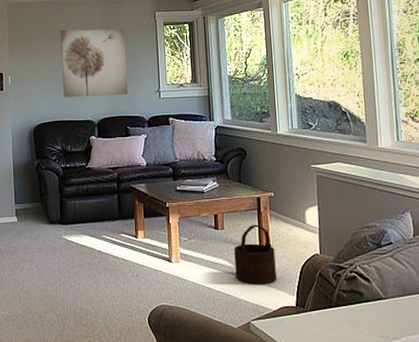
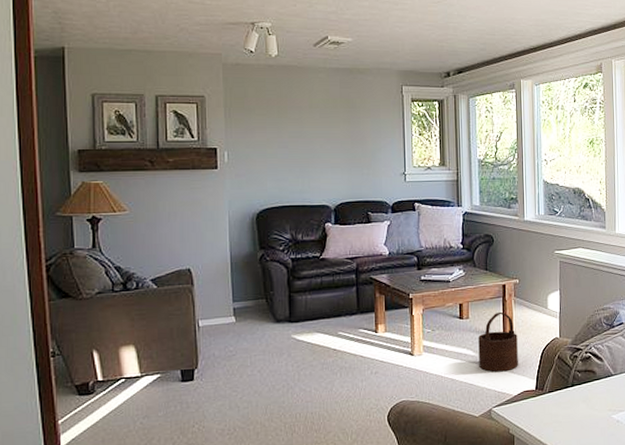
wall art: present [60,29,129,98] -> none [290,99,371,179]

